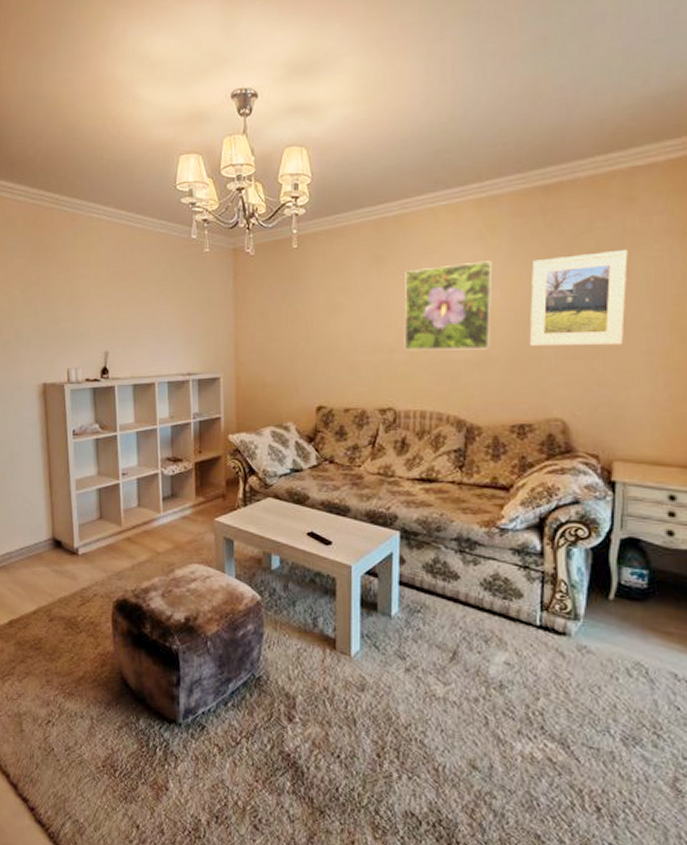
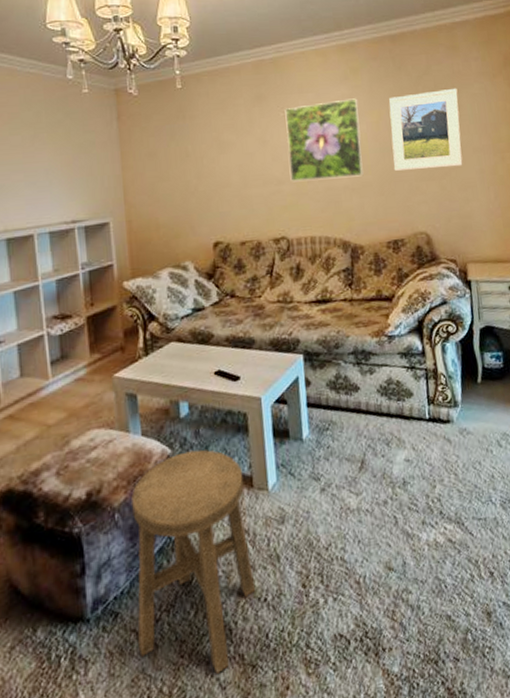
stool: none [219,601,330,807] -> present [131,450,256,674]

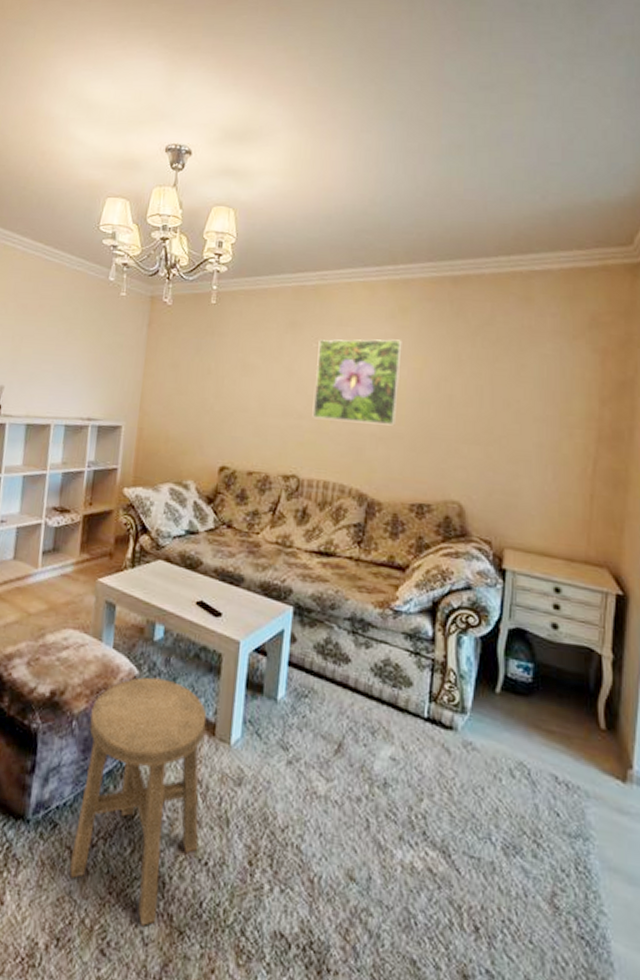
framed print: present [389,88,463,171] -> none [431,344,524,435]

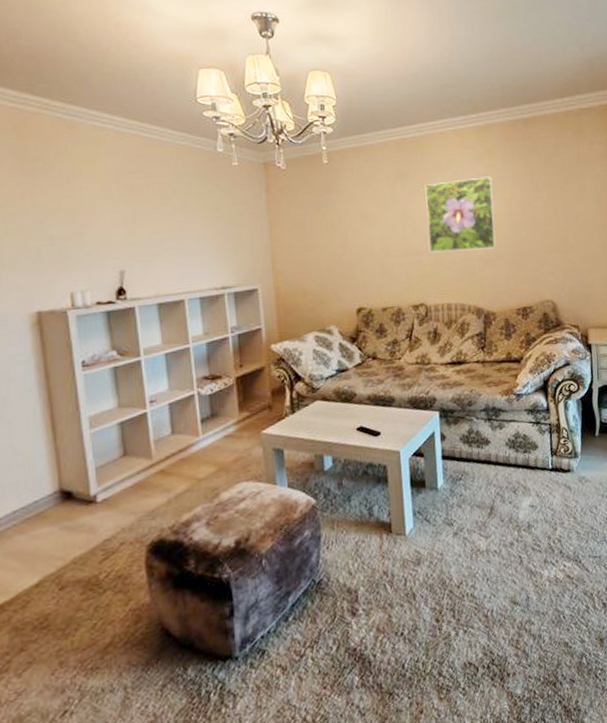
stool: present [69,677,207,926] -> none [278,499,394,702]

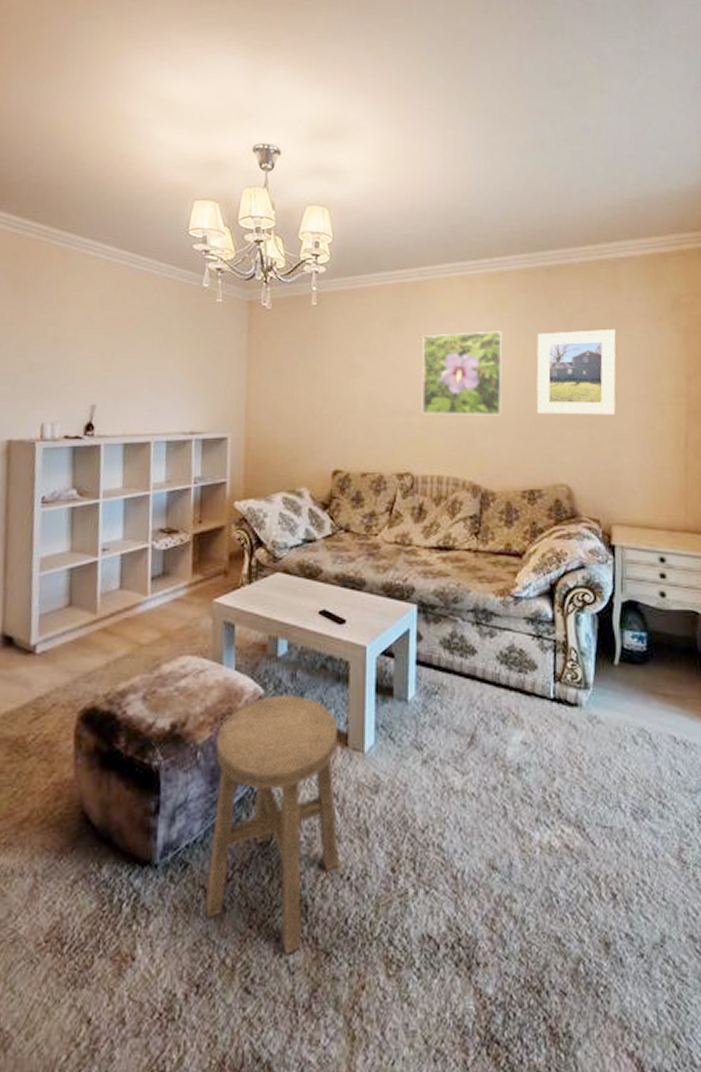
stool: none [278,499,394,702] -> present [204,695,339,954]
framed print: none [520,169,586,244] -> present [536,329,616,416]

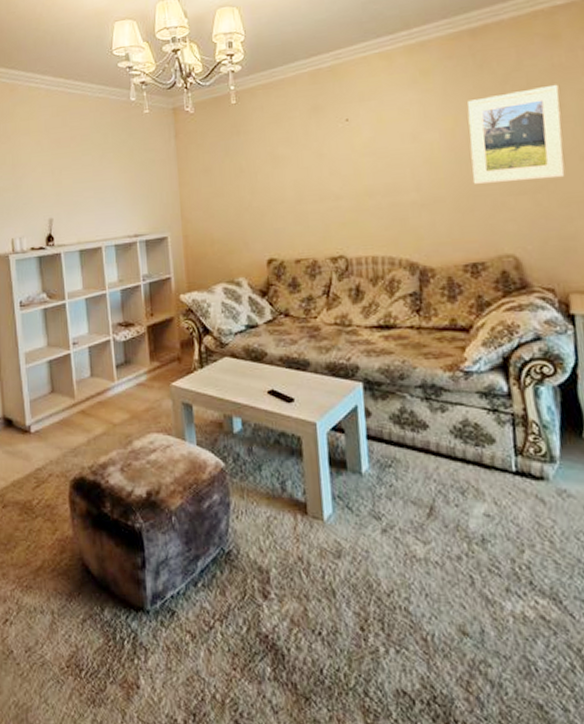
stool: present [204,695,339,954] -> none [187,467,310,696]
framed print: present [421,331,503,416] -> none [344,103,435,196]

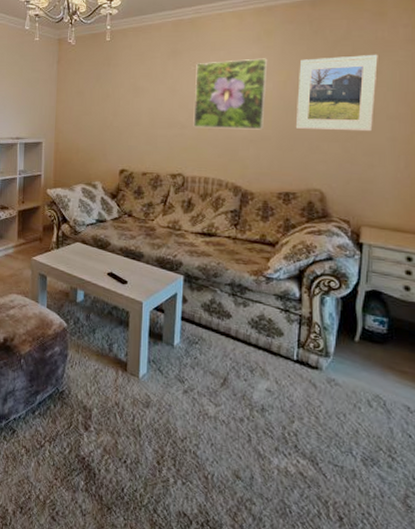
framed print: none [344,103,435,196] -> present [193,58,268,130]

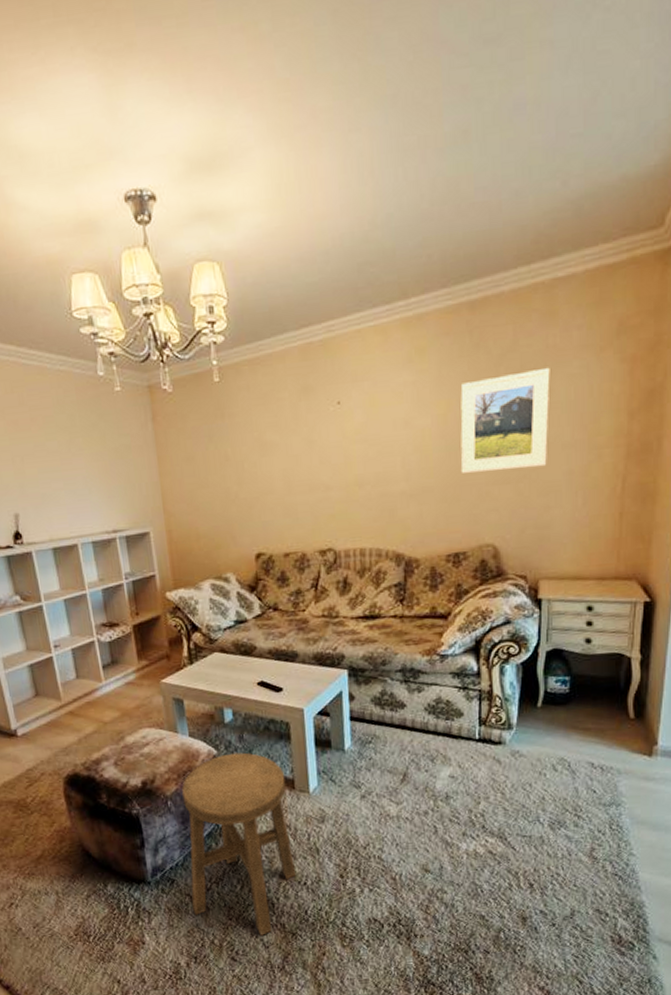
stool: none [26,328,120,503] -> present [182,752,297,936]
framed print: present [193,58,268,130] -> none [335,385,424,487]

